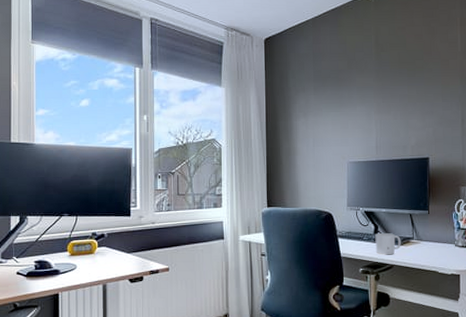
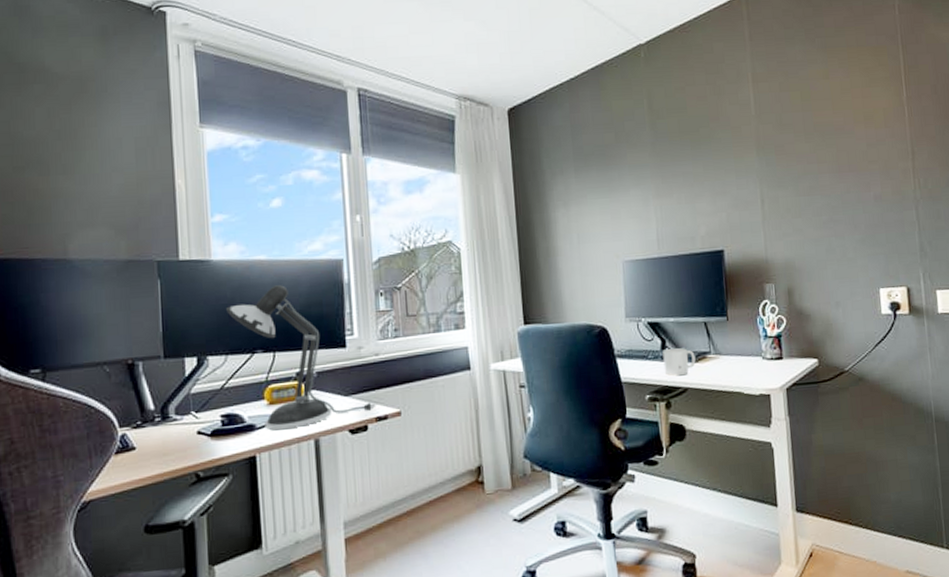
desk lamp: none [43,166,151,276] -> present [226,285,376,430]

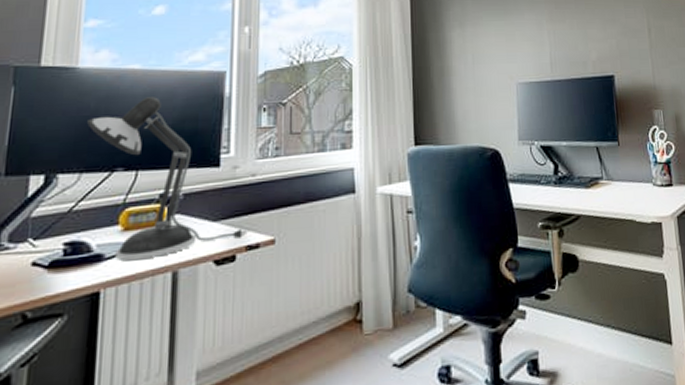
mug: present [662,347,696,377] -> none [555,172,588,203]

